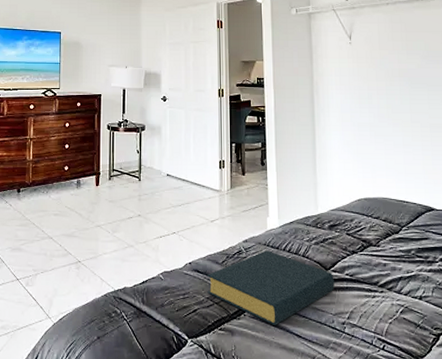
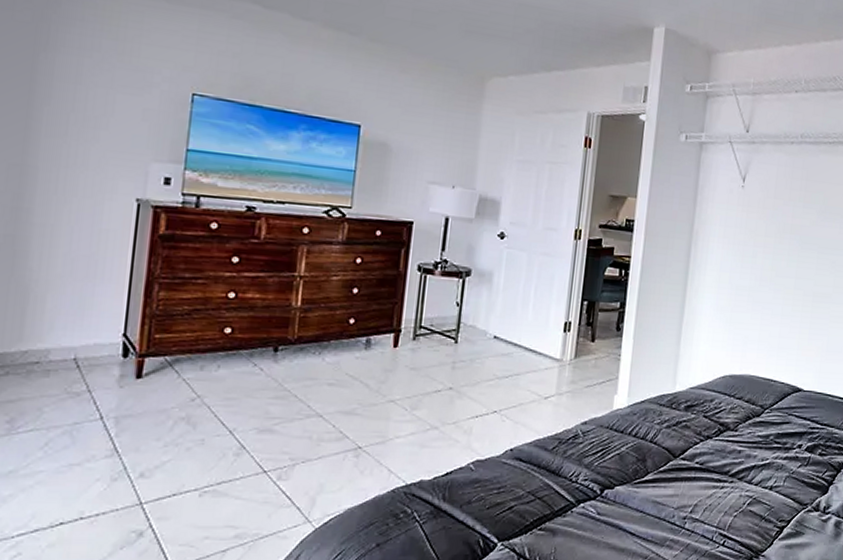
hardback book: present [207,250,334,325] -> none [529,434,682,523]

